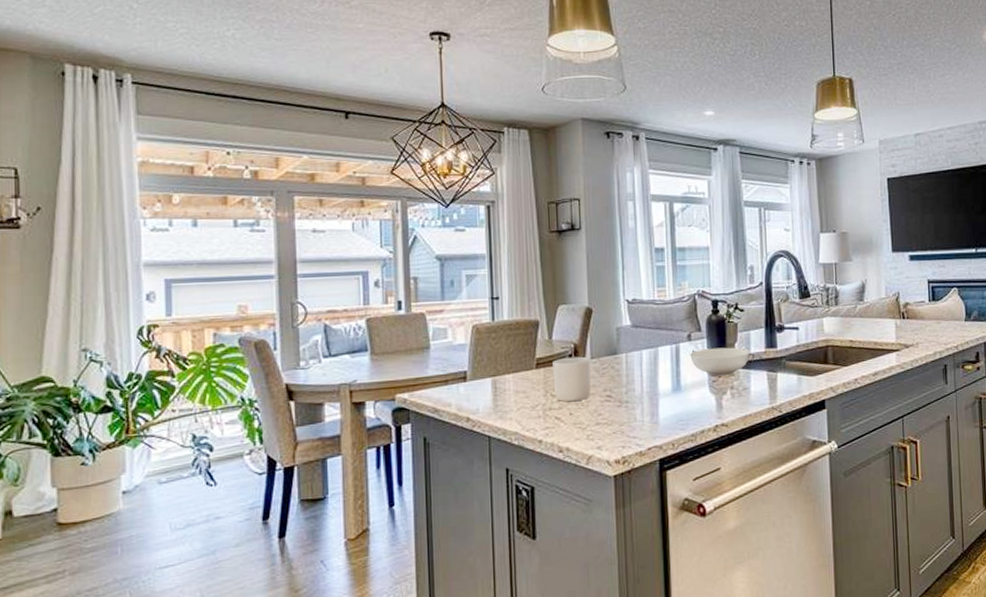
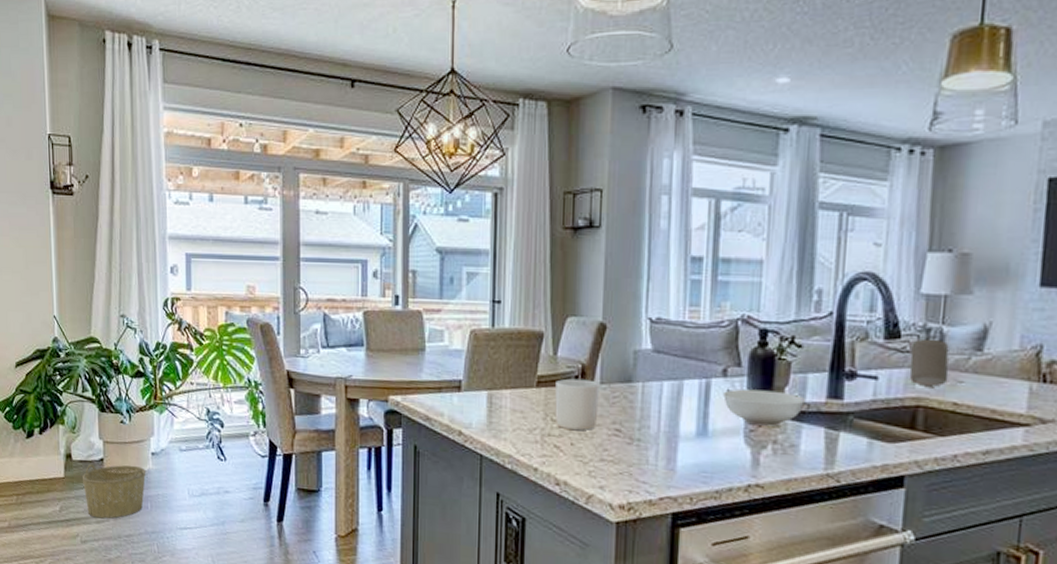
basket: none [26,509,116,578] -> present [82,464,146,519]
canister: none [814,293,854,332] -> present [905,335,965,389]

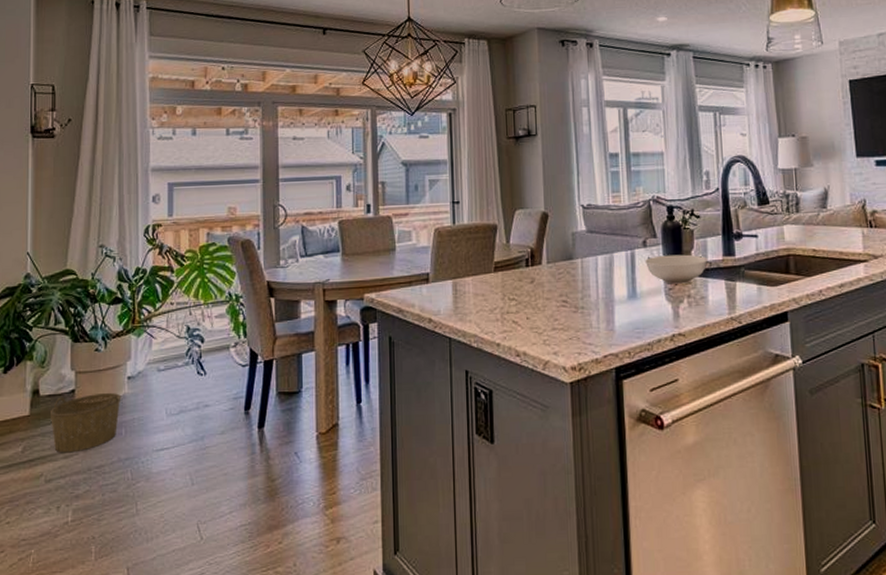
mug: present [555,378,600,431] -> none [510,261,548,306]
canister: present [905,335,965,389] -> none [774,200,817,240]

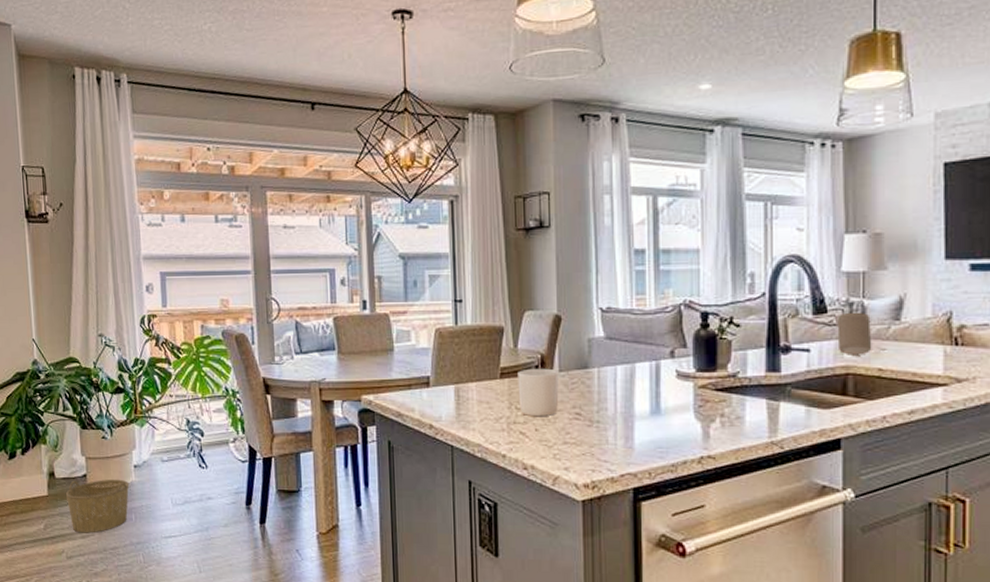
mug: none [510,261,548,306] -> present [518,368,559,417]
bowl: present [645,254,707,284] -> none [673,368,746,401]
canister: none [774,200,817,240] -> present [832,309,886,357]

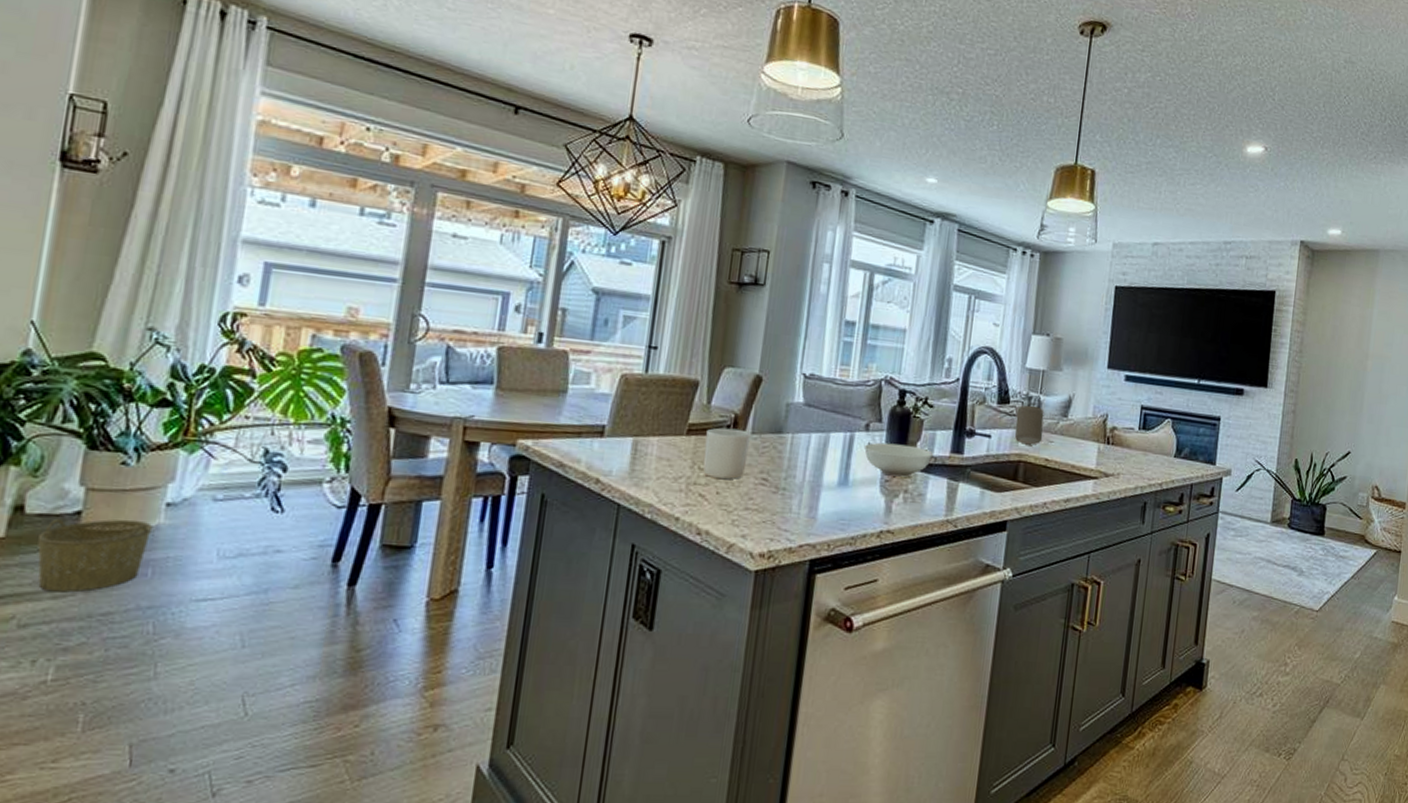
bowl: none [673,368,746,401] -> present [864,442,933,477]

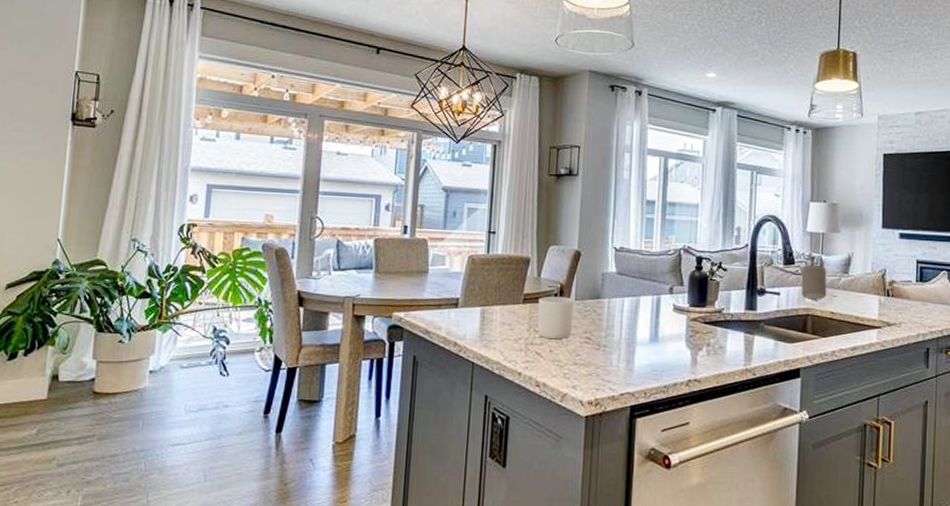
basket: present [37,518,154,593] -> none [67,384,142,440]
bowl: present [864,442,933,477] -> none [670,303,729,332]

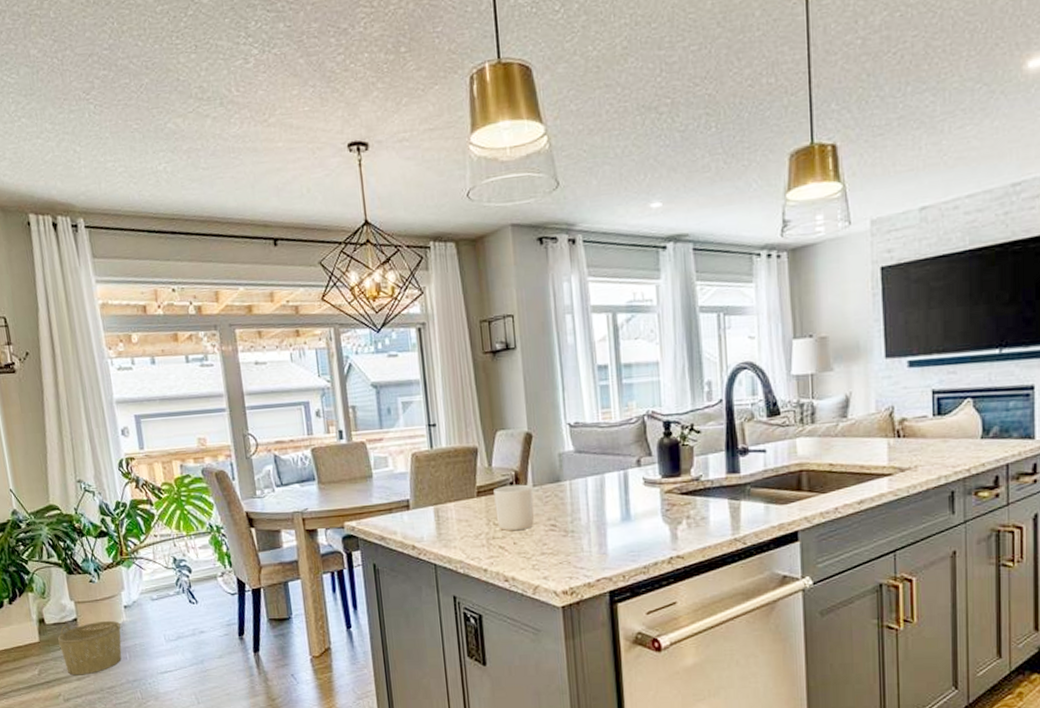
basket: none [67,384,142,440] -> present [57,620,122,676]
canister: present [798,262,837,301] -> none [785,409,835,454]

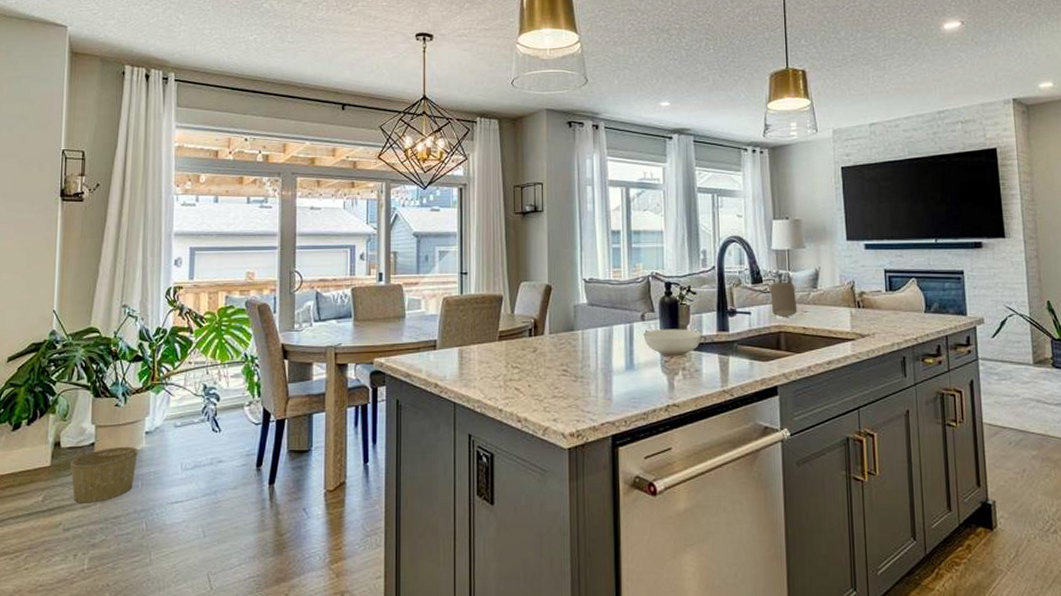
mug: present [493,484,535,531] -> none [514,331,549,374]
bowl: none [640,473,709,505] -> present [643,329,702,357]
canister: none [785,409,835,454] -> present [767,279,808,318]

